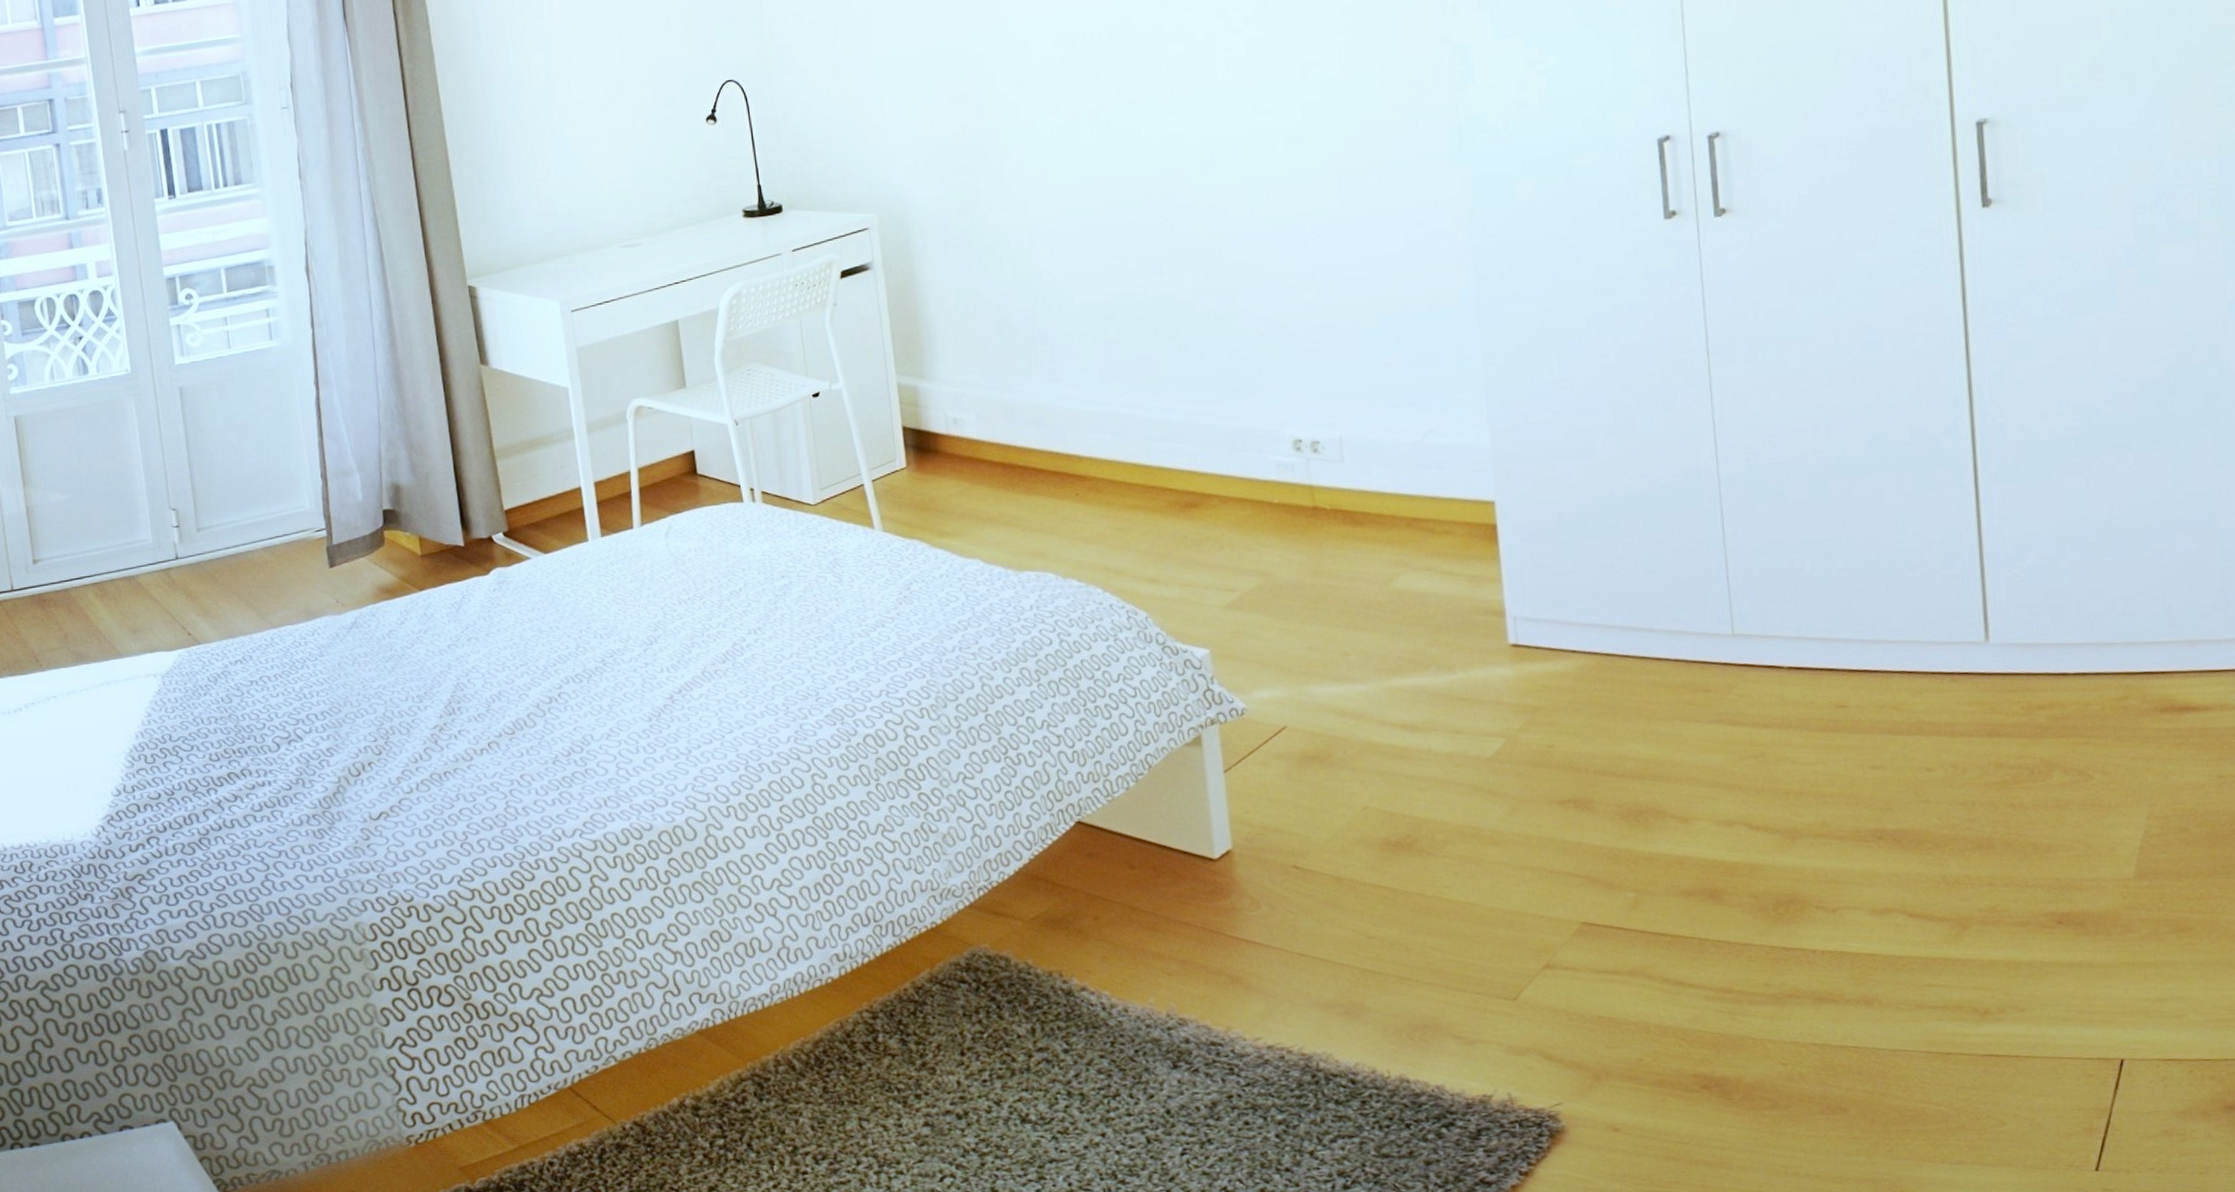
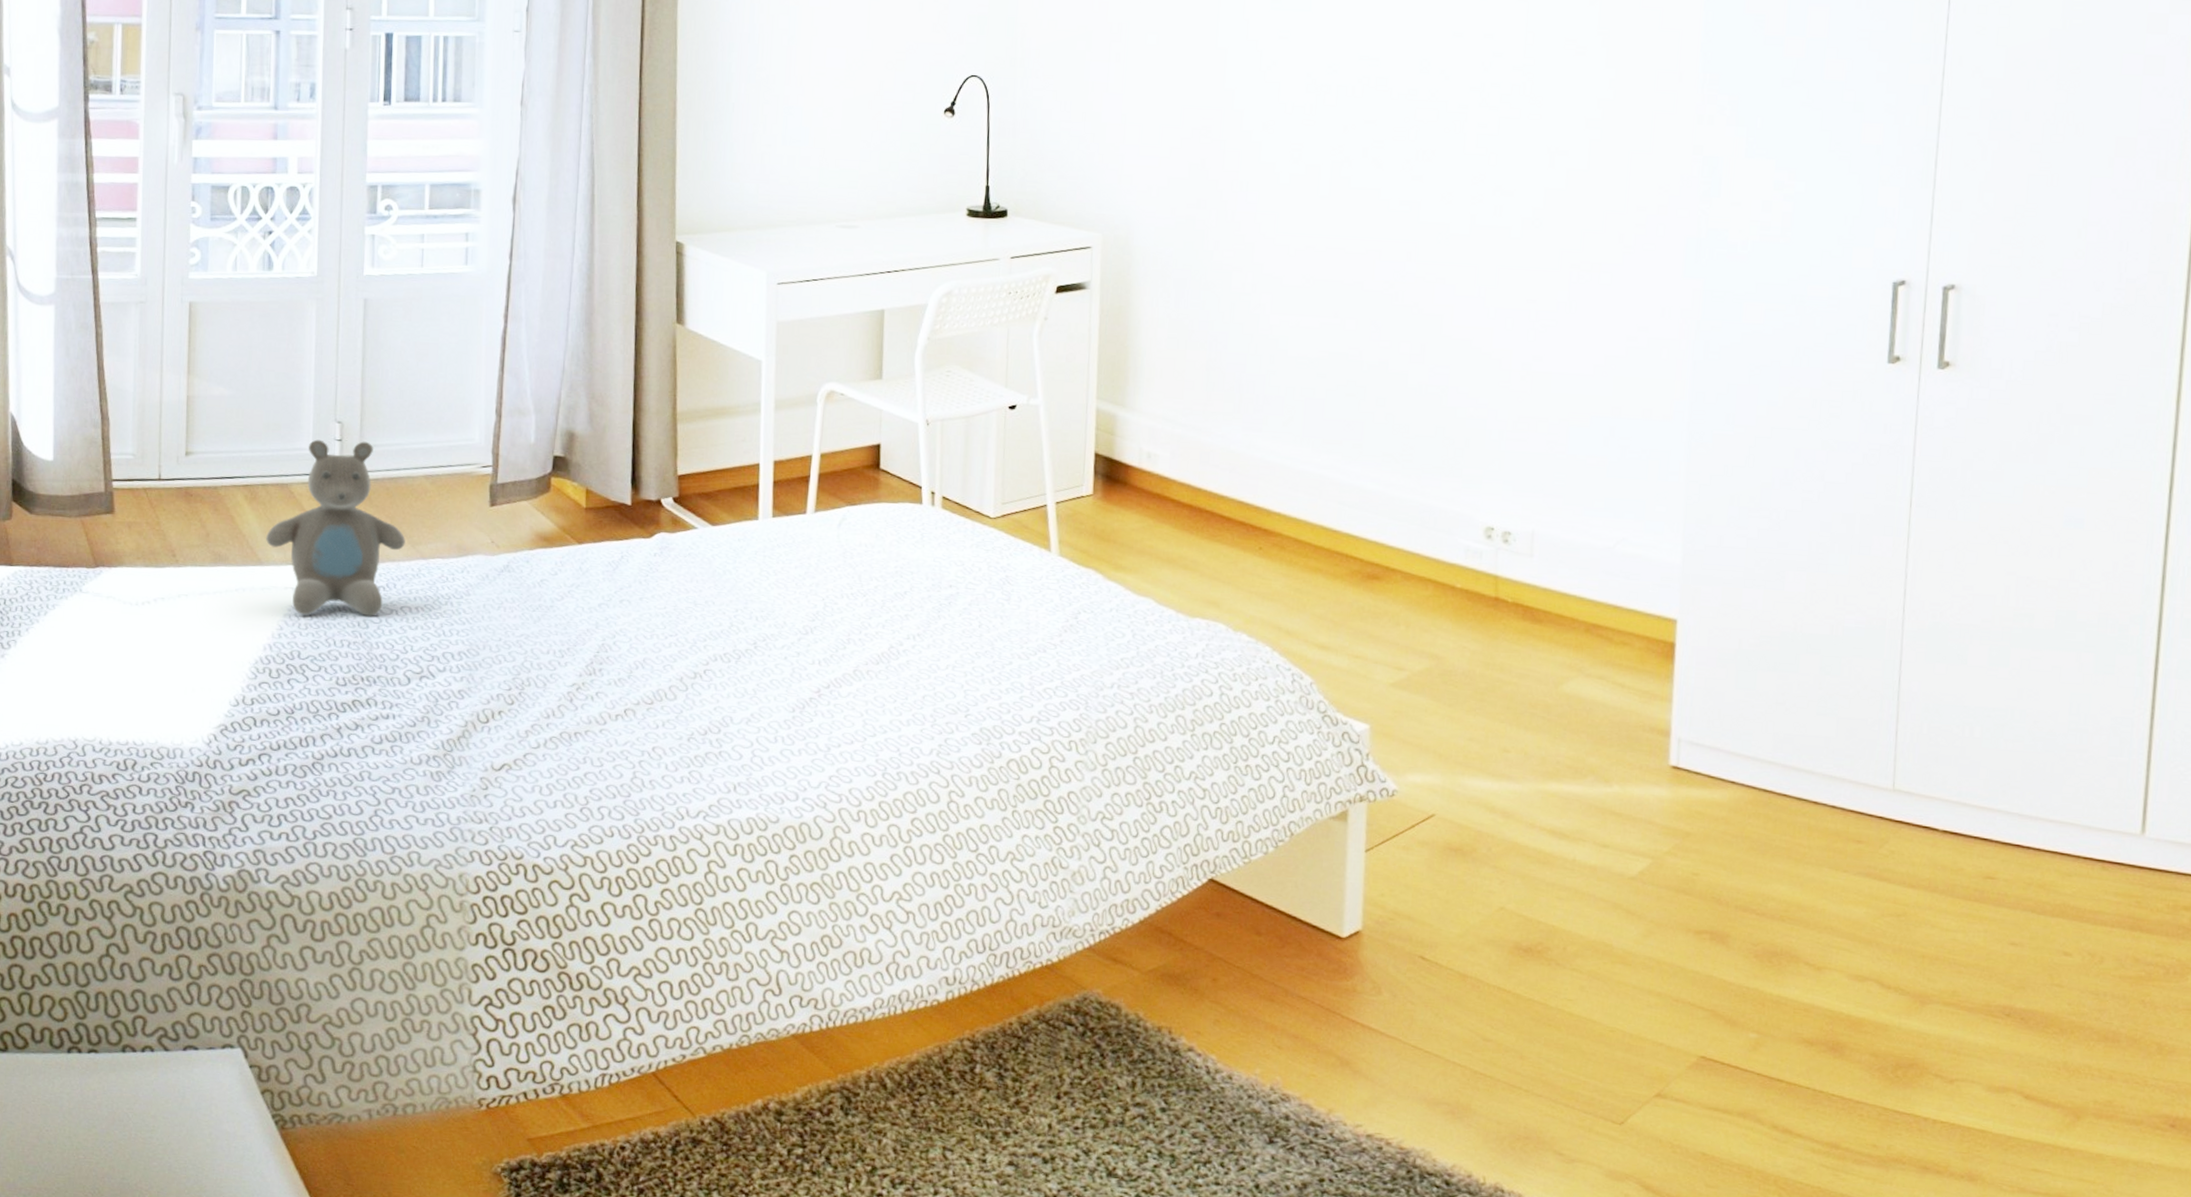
stuffed animal: none [121,524,255,699] -> present [266,439,406,616]

